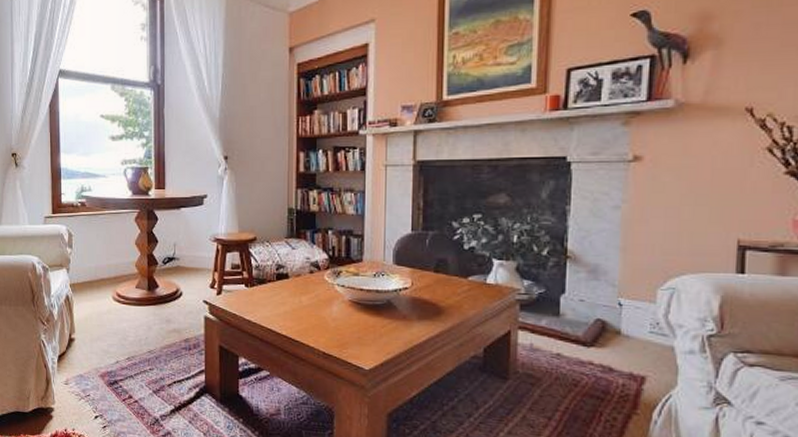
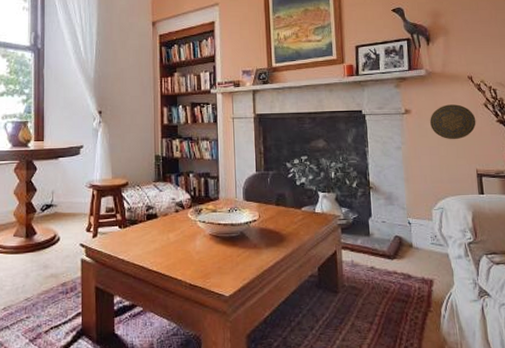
decorative plate: none [671,148,749,198] -> present [430,104,476,140]

